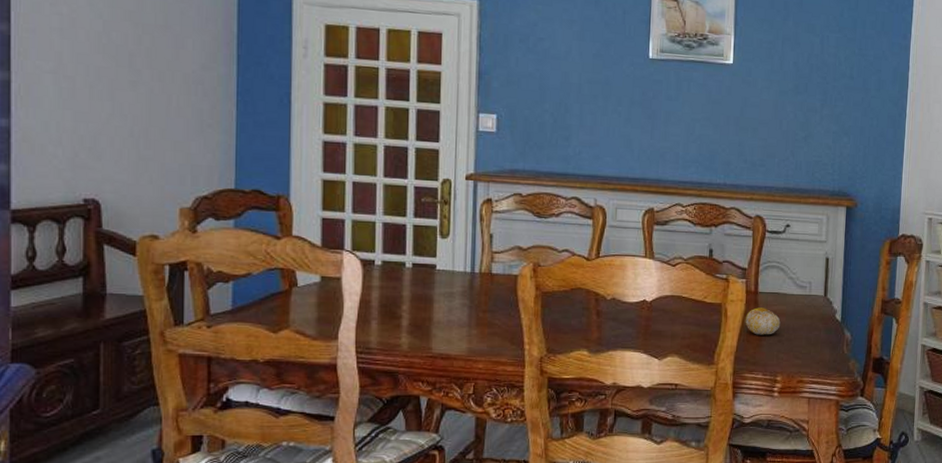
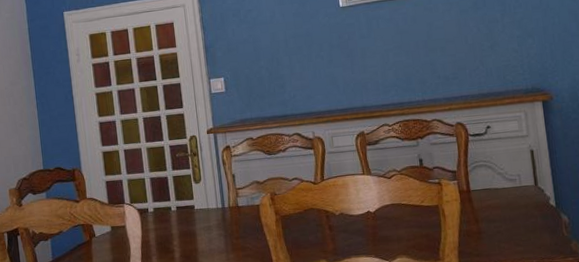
fruit: present [745,307,781,335] -> none [462,204,497,229]

